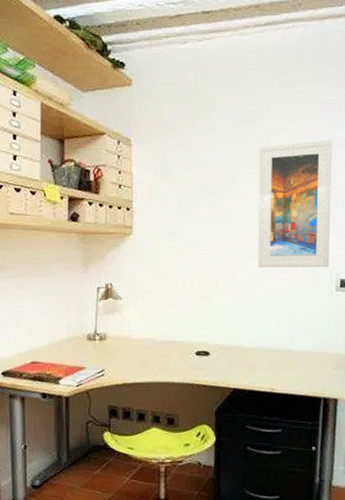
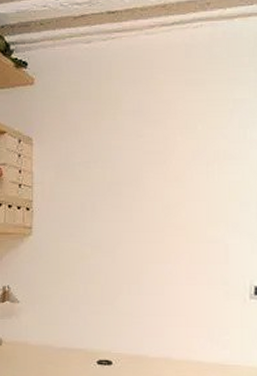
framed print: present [258,139,332,268] -> none [164,139,244,274]

